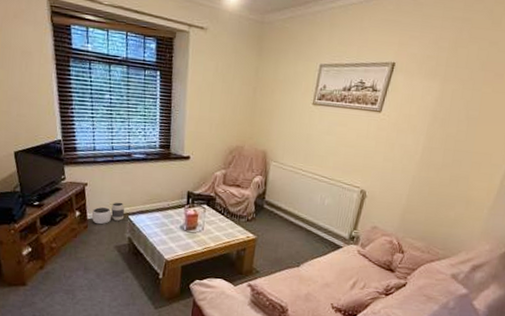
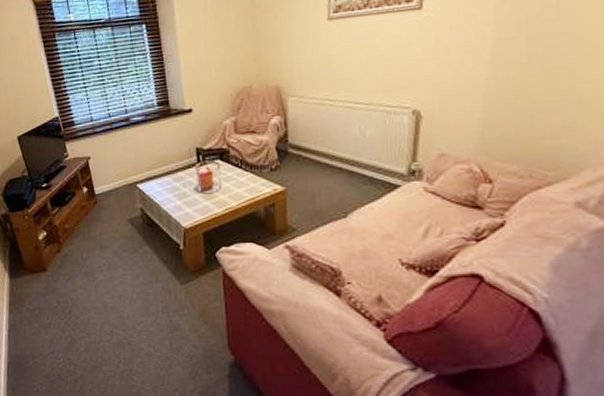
waste basket: present [91,202,125,225] -> none [99,171,133,199]

